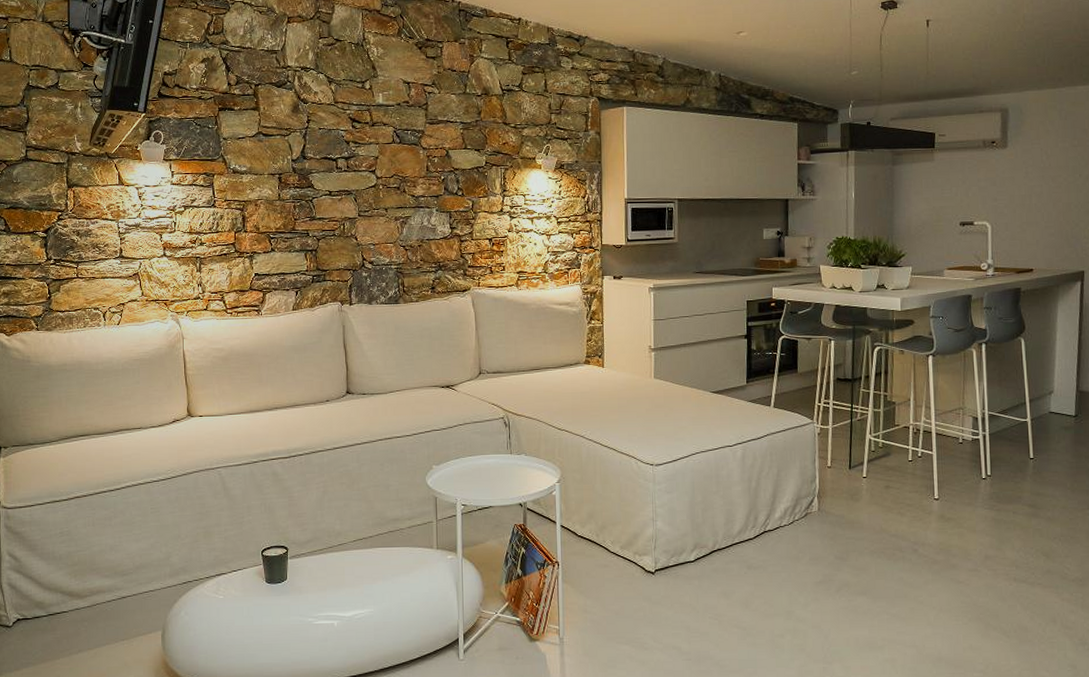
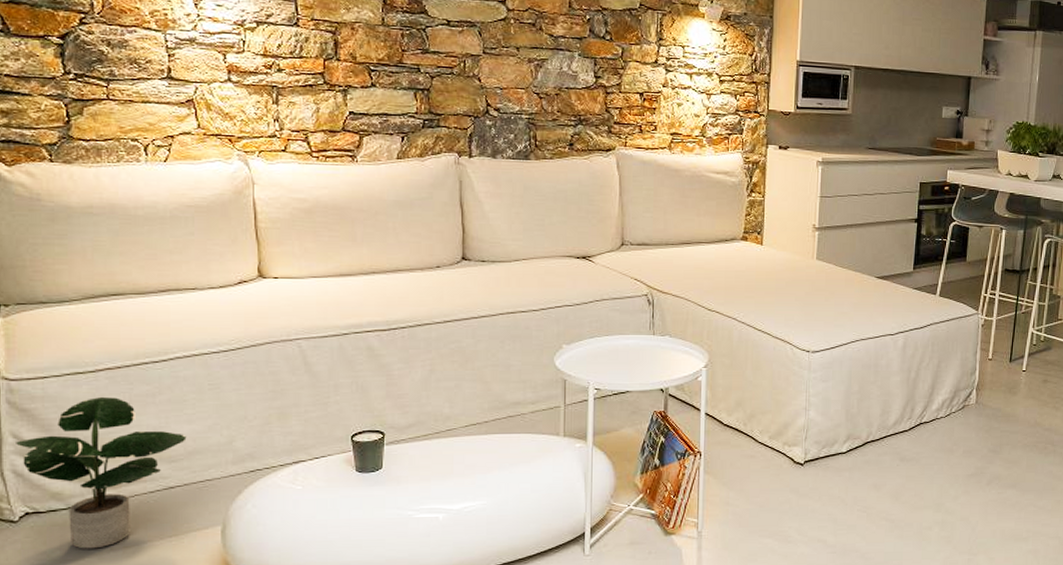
potted plant: none [10,521,135,650] -> present [14,397,187,549]

